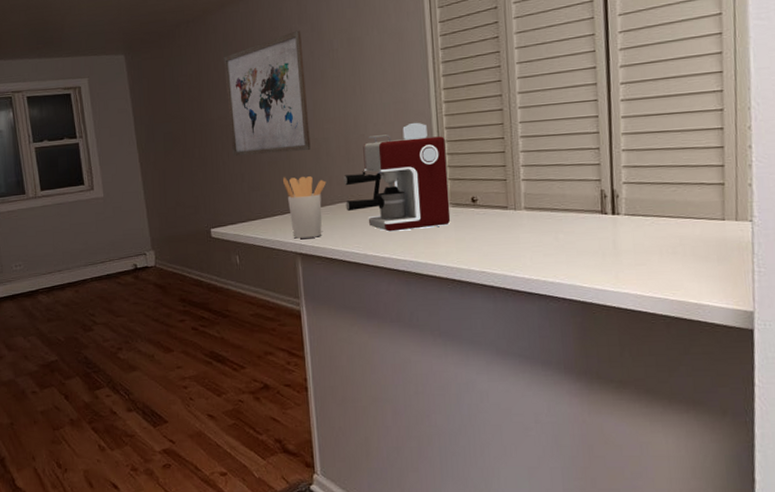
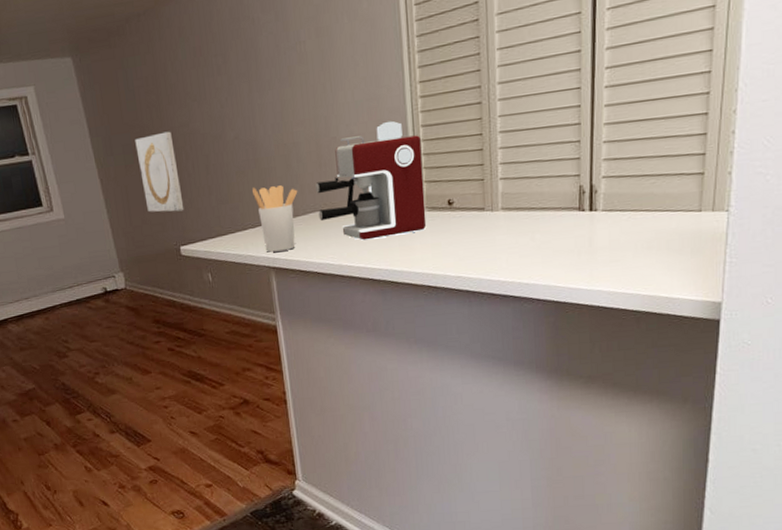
wall art: none [175,122,217,196] -> present [135,131,184,213]
wall art: present [224,30,311,156] -> none [181,20,280,167]

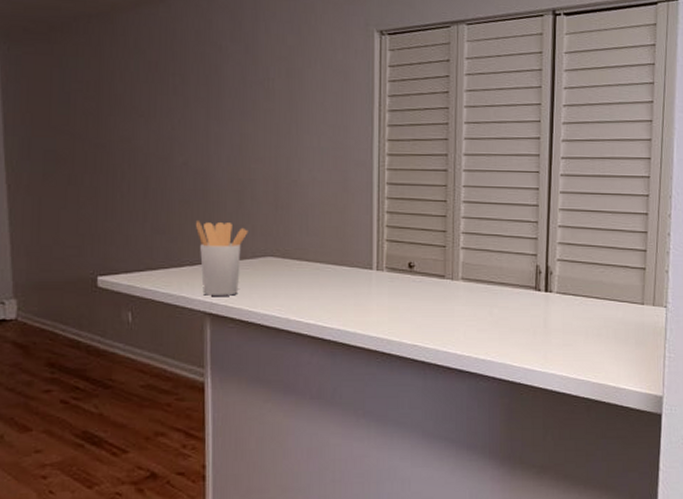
wall art: present [135,131,184,213] -> none [60,144,110,235]
coffee maker: present [315,120,427,241] -> none [269,173,385,295]

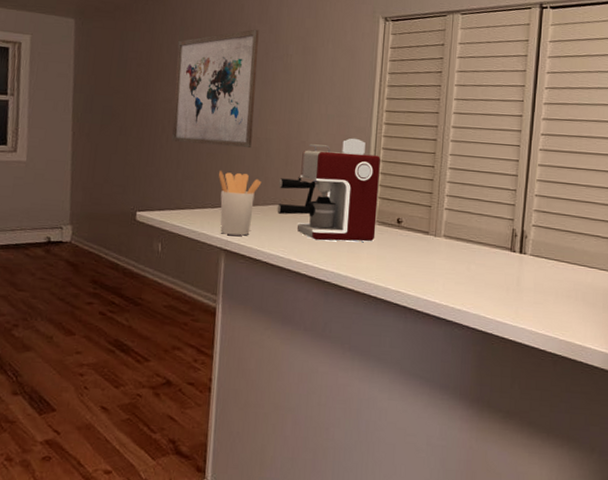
wall art: none [133,49,234,192] -> present [172,29,259,149]
coffee maker: none [269,173,385,295] -> present [277,138,380,242]

